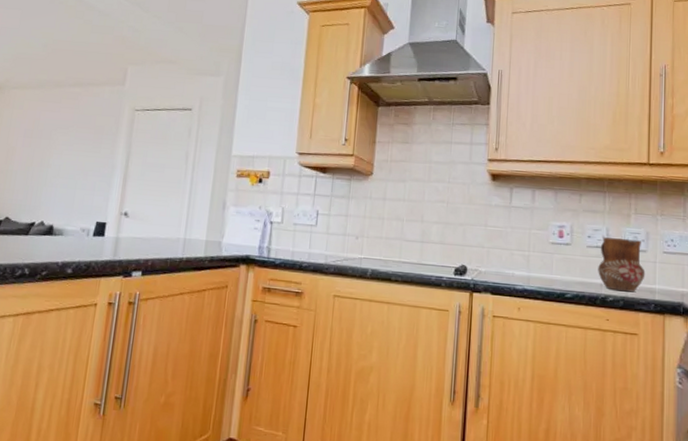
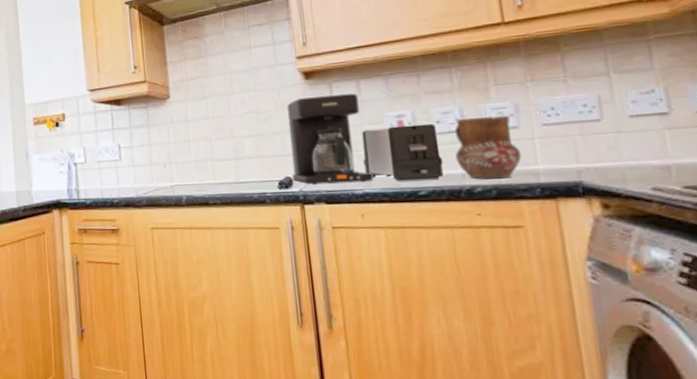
coffee maker: none [467,196,533,280] -> present [286,93,374,185]
toaster: none [527,234,588,286] -> present [362,123,443,181]

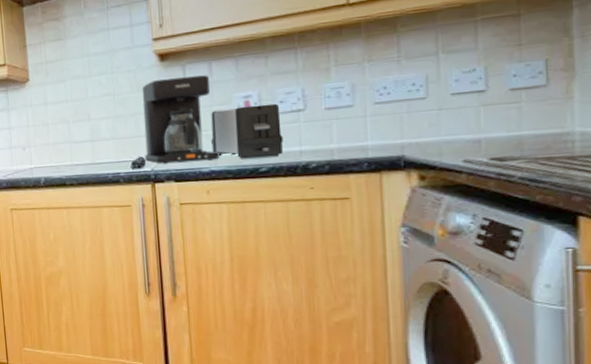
ceramic pitcher: present [455,116,522,179] -> none [295,95,354,156]

